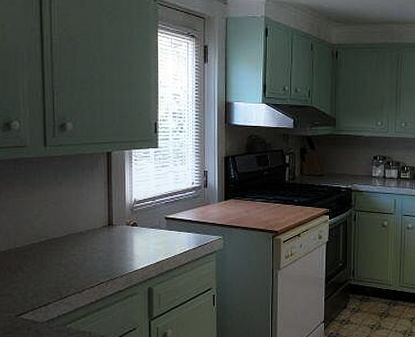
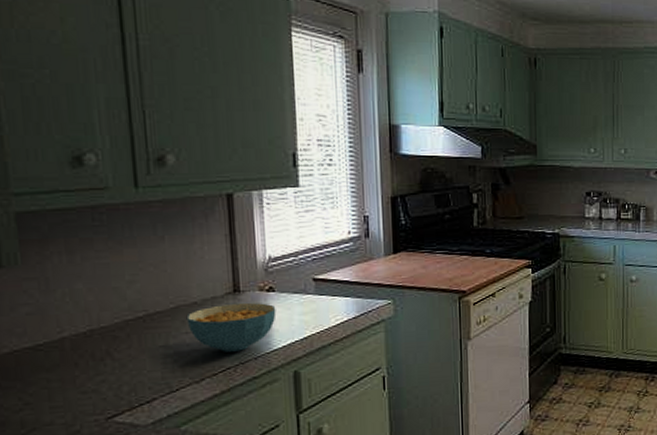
cereal bowl: none [74,233,138,271] -> present [186,302,276,352]

